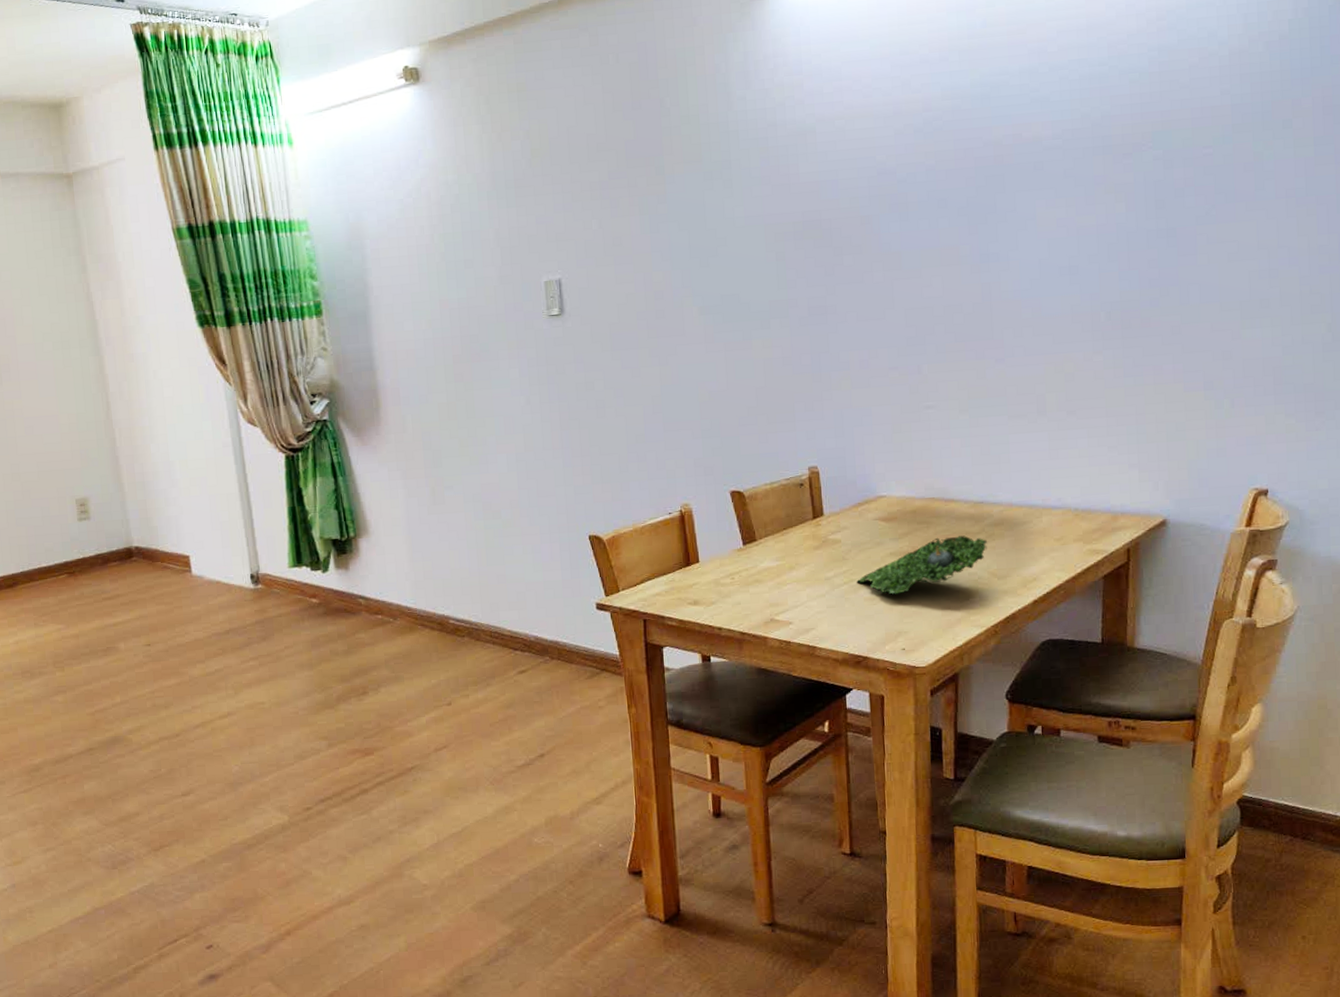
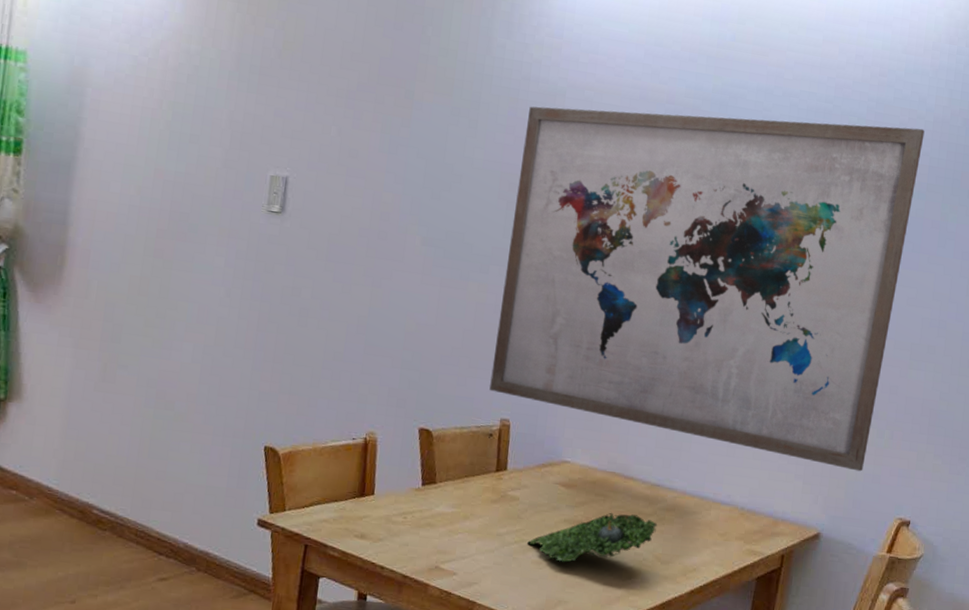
wall art: none [781,66,1221,449] -> present [489,106,925,472]

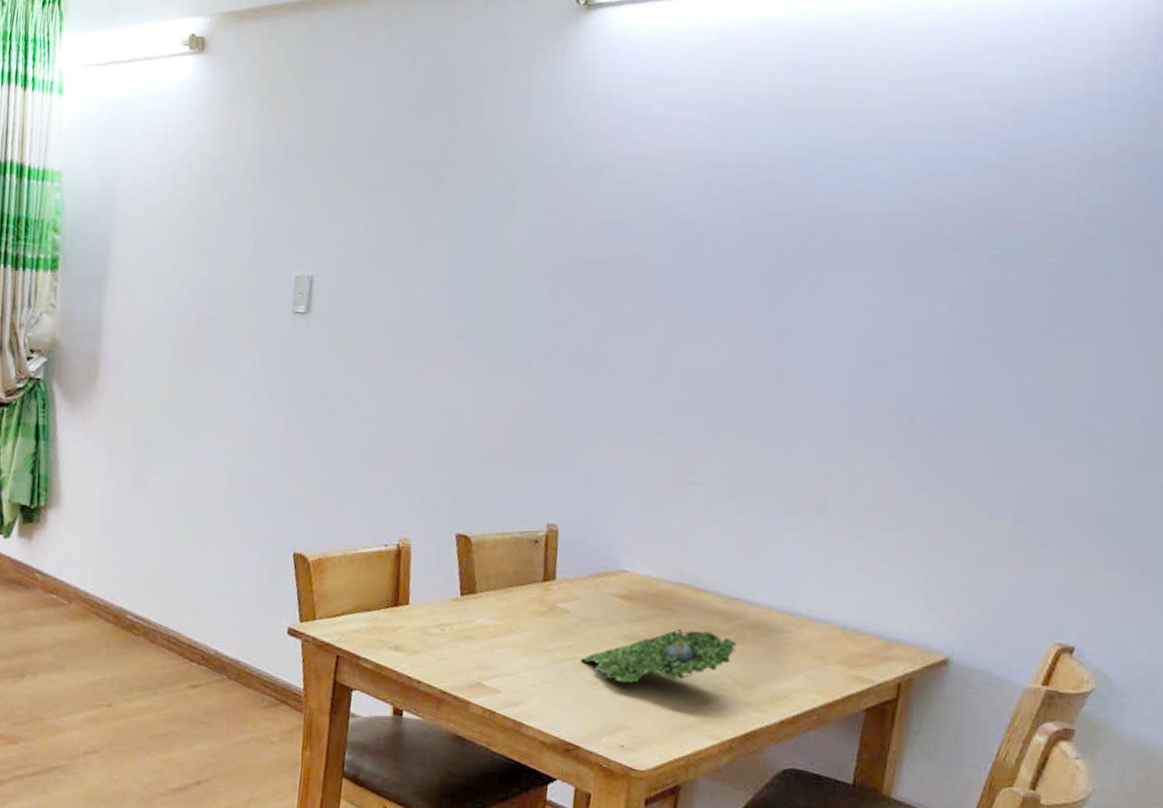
wall art: present [489,106,925,472] -> none [534,170,1079,586]

